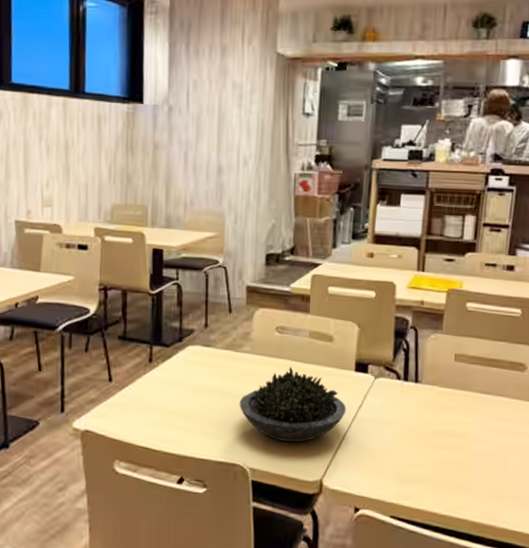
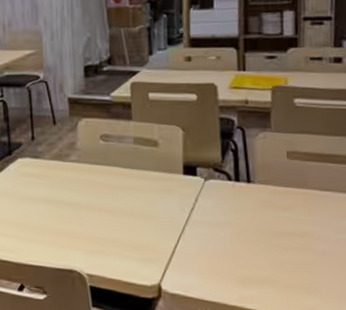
succulent plant: present [239,366,346,443] -> none [71,172,178,248]

